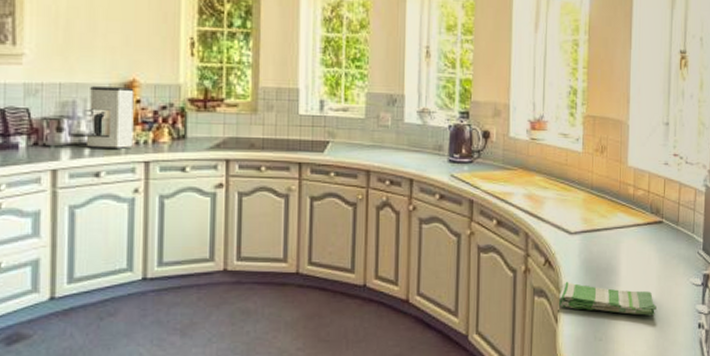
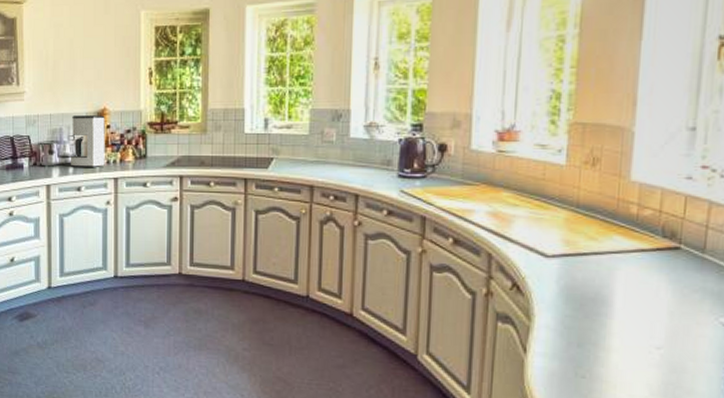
dish towel: present [559,281,656,315] -> none [529,308,666,357]

